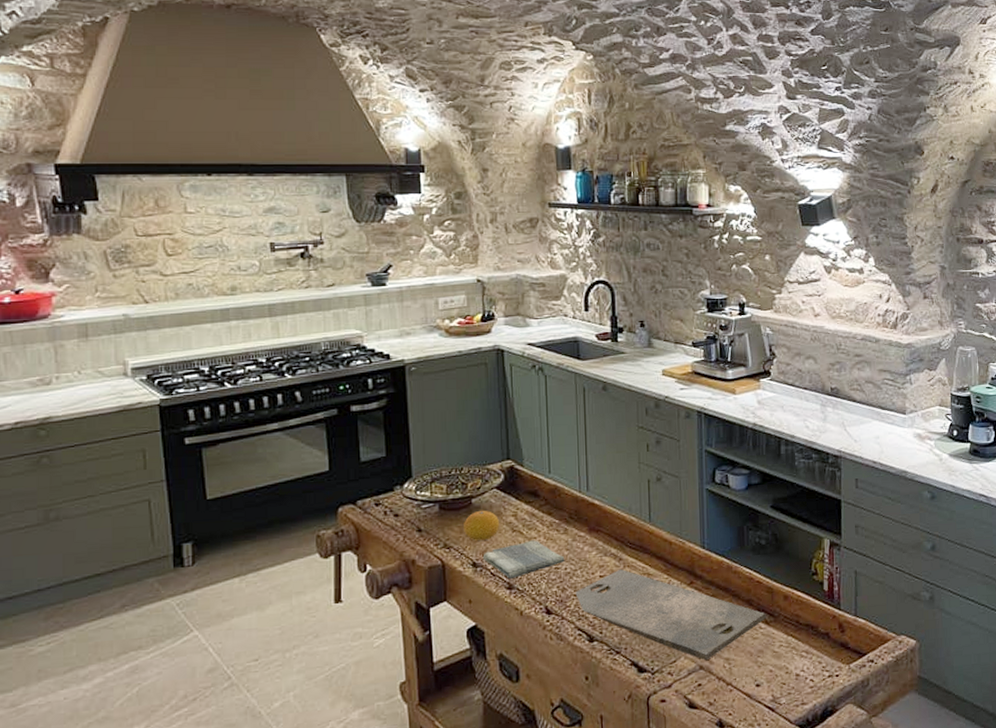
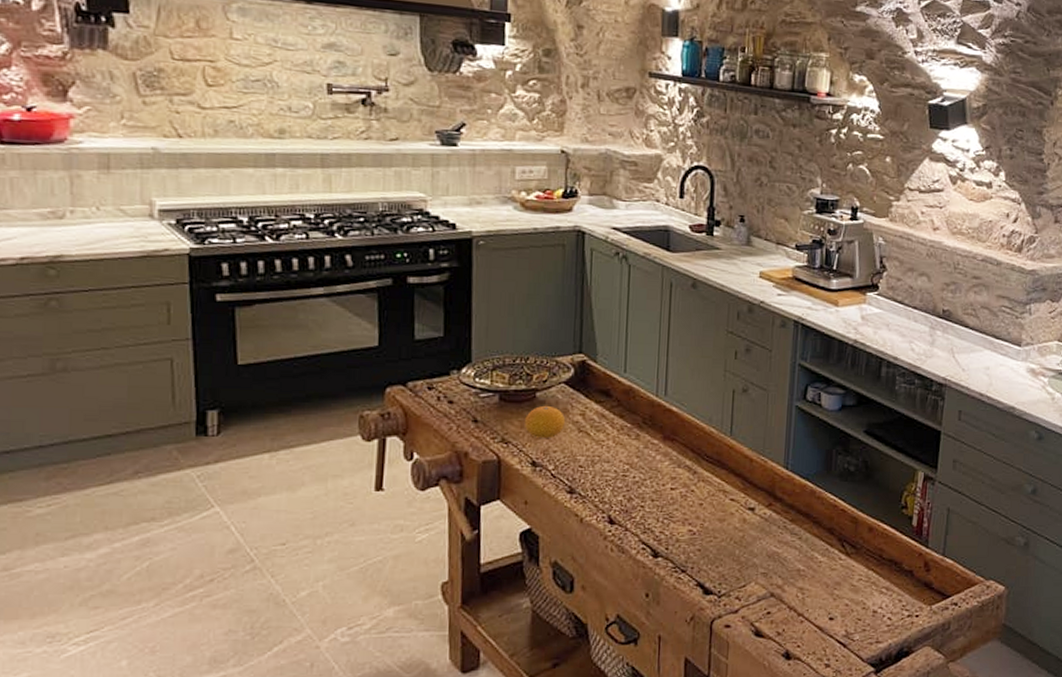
dish towel: present [483,540,565,579] -> none [544,443,634,482]
cutting board: present [575,568,766,661] -> none [642,482,847,589]

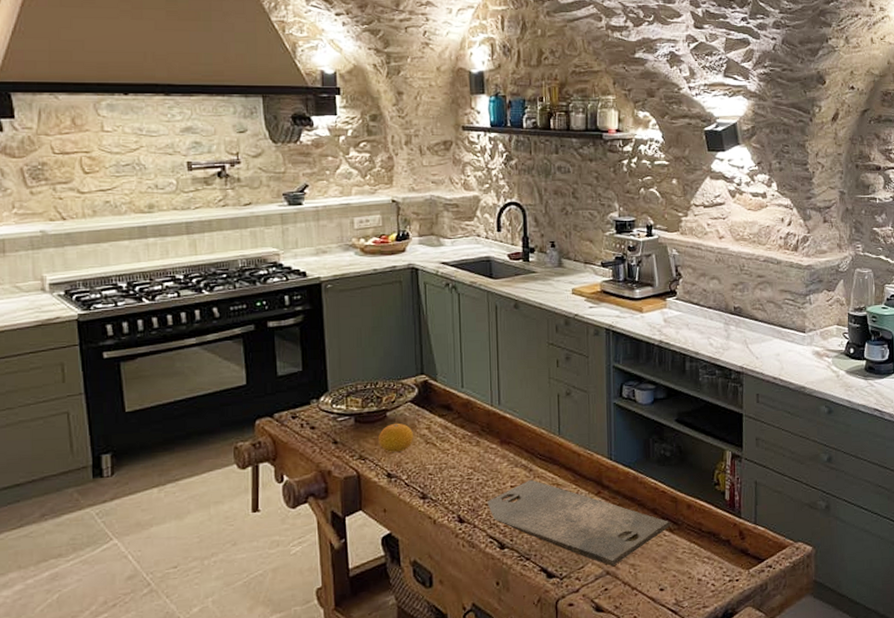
cutting board: none [642,482,847,589] -> present [487,479,670,567]

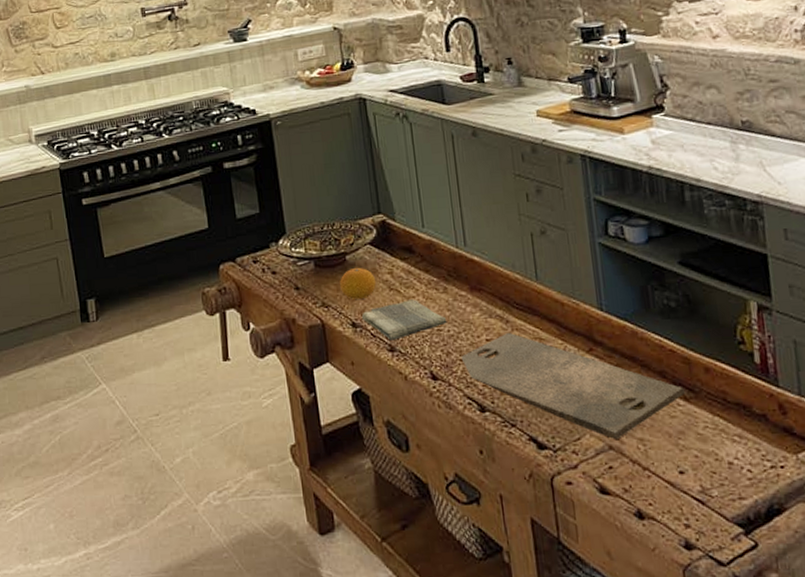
dish towel: none [398,452,477,489] -> present [362,299,447,340]

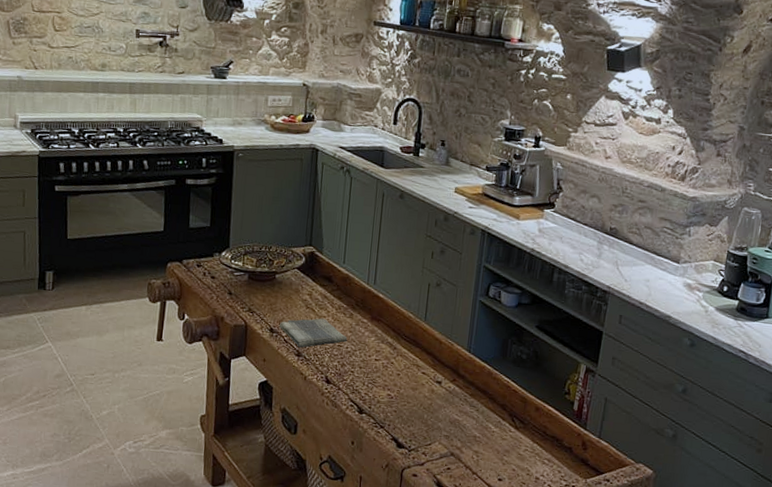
fruit: present [340,267,376,299] -> none [266,285,296,311]
cutting board: present [461,332,685,440] -> none [352,356,517,450]

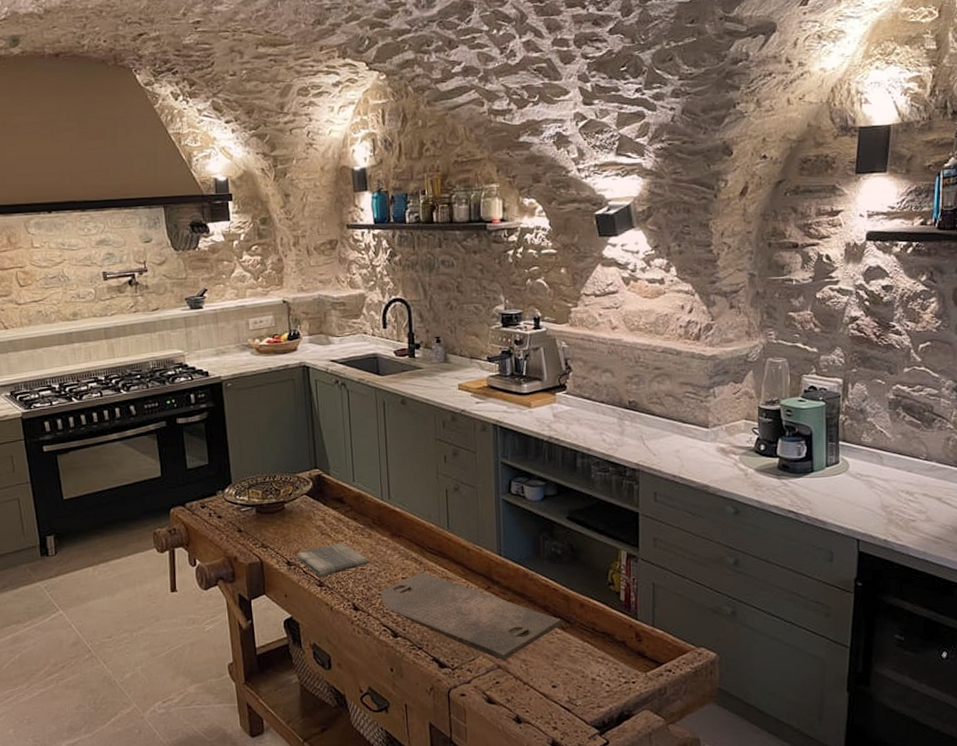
cutting board: none [352,356,517,450] -> present [380,572,562,661]

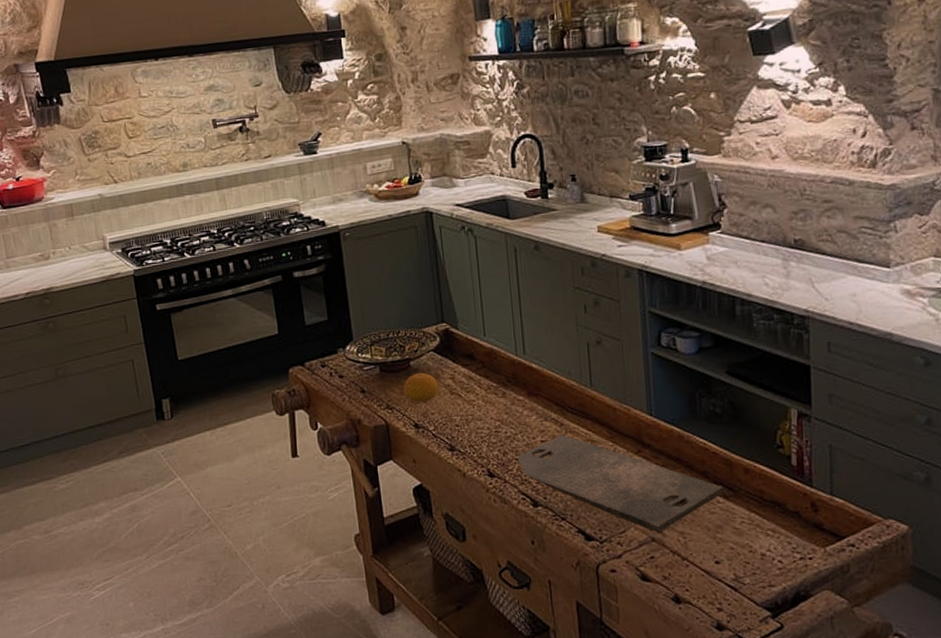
fruit: none [278,514,309,542] -> present [404,372,438,402]
dish towel: present [296,543,370,577] -> none [424,403,505,441]

